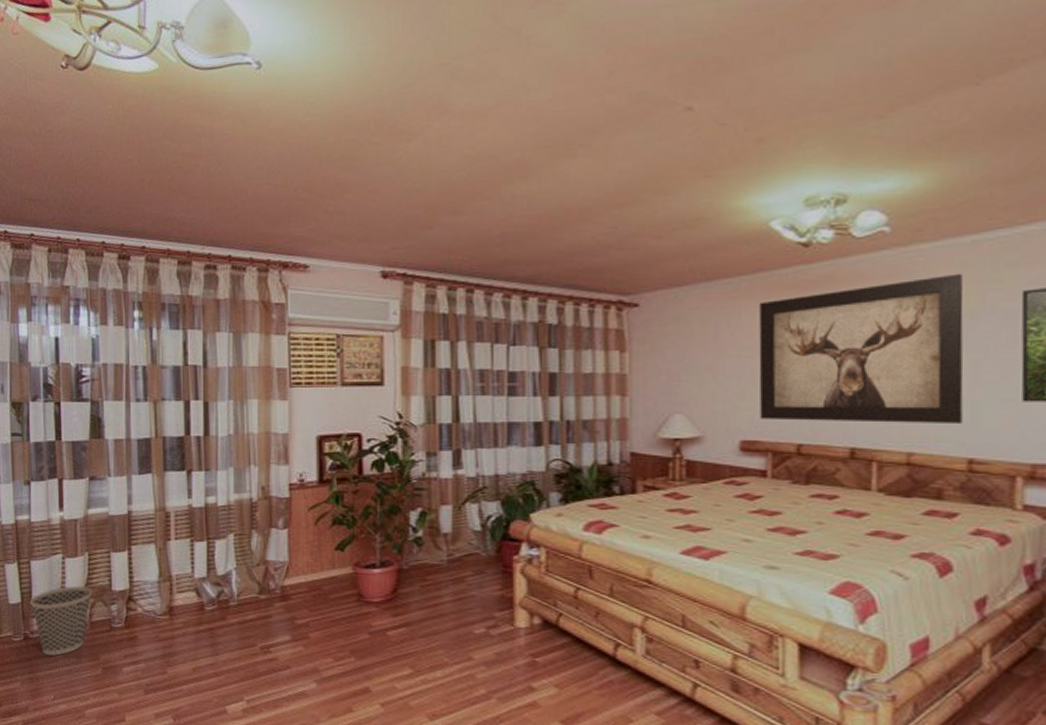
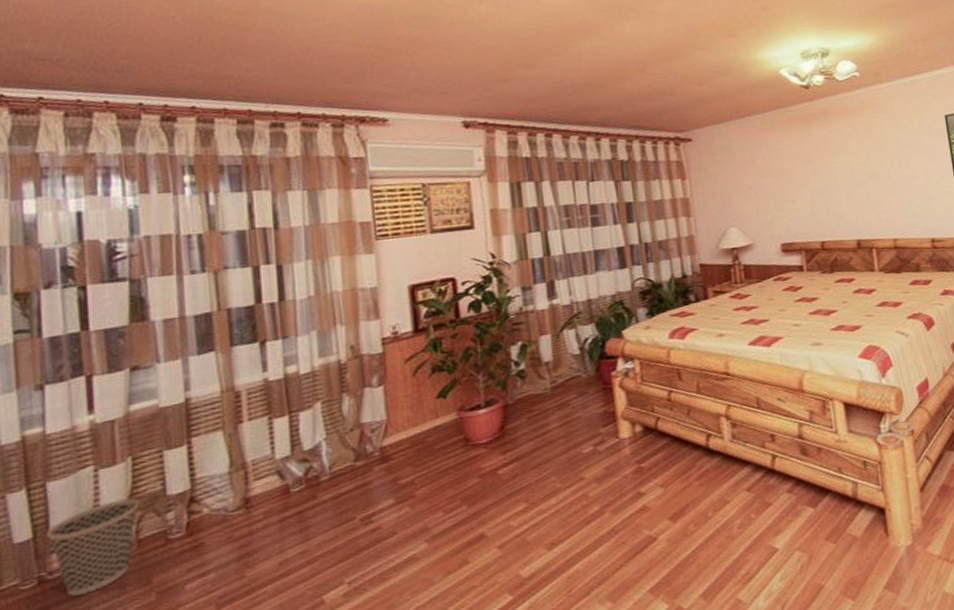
wall art: present [759,273,964,423] -> none [781,104,924,225]

